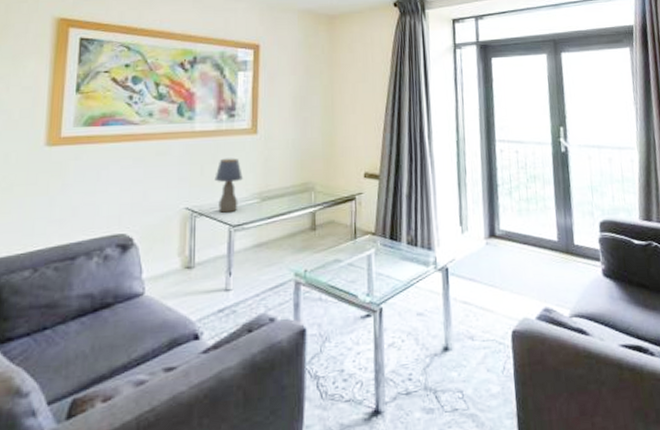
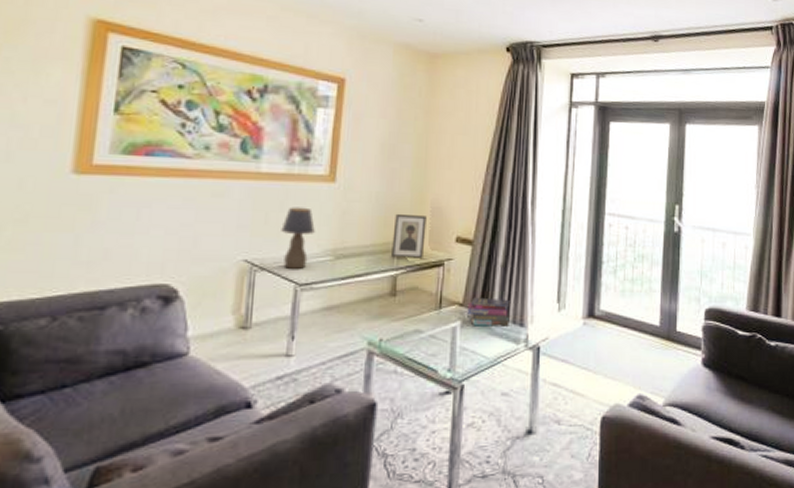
picture frame: none [309,156,338,196] -> present [391,213,427,258]
books: none [379,225,418,253] -> present [467,297,510,326]

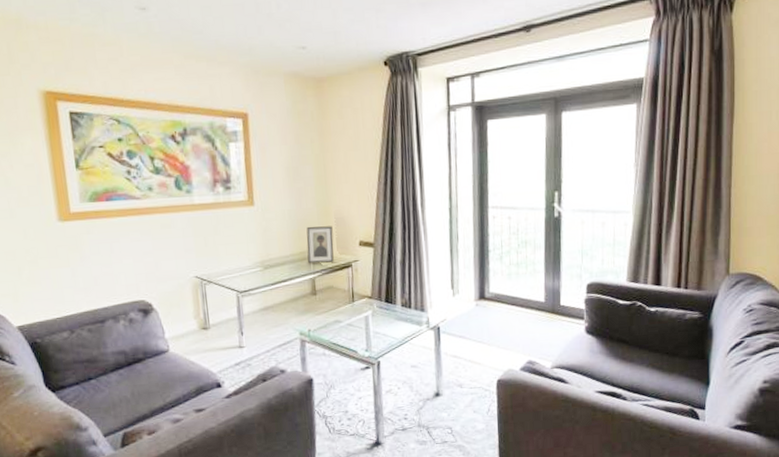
table lamp: present [281,207,316,269] -> none [218,229,246,280]
books: present [467,297,510,326] -> none [375,289,412,314]

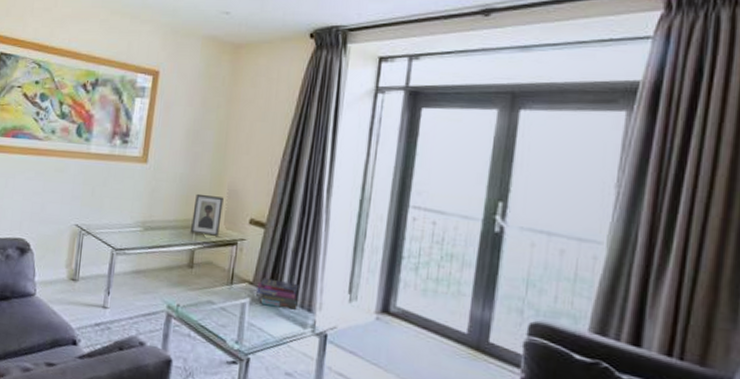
books: none [375,289,412,314] -> present [256,277,299,310]

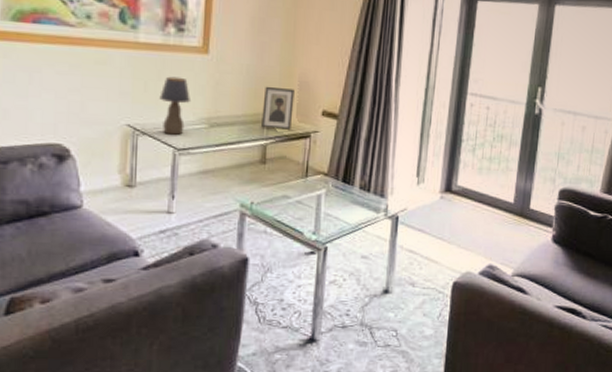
table lamp: none [103,183,130,236] -> present [159,76,192,135]
books: present [256,277,299,310] -> none [331,168,372,196]

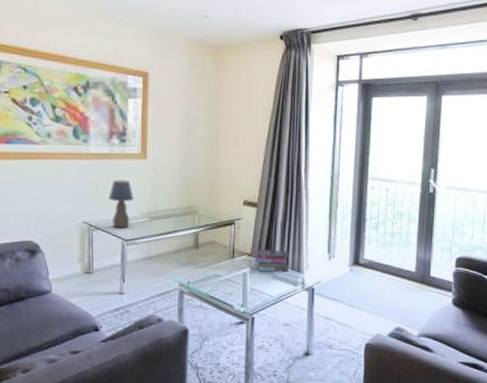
picture frame: present [261,86,295,130] -> none [193,183,219,218]
books: none [331,168,372,196] -> present [255,249,289,272]

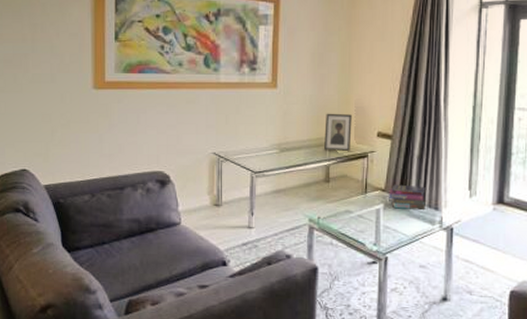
table lamp: present [108,180,135,228] -> none [238,110,265,160]
picture frame: none [193,183,219,218] -> present [324,113,352,151]

